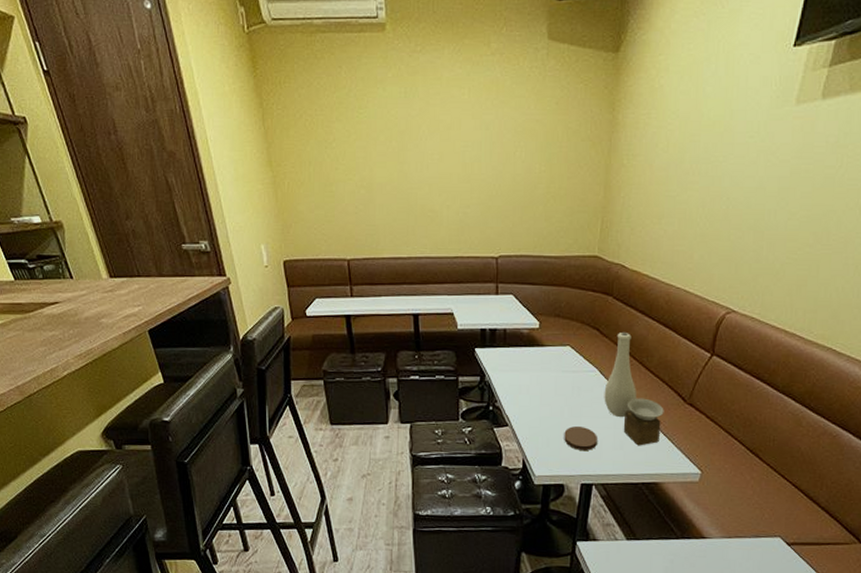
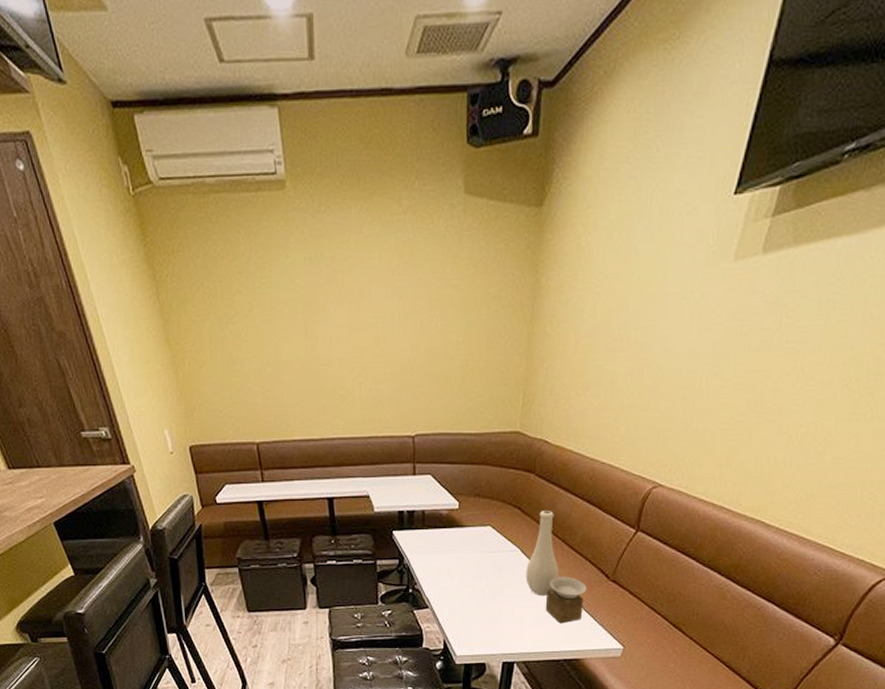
coaster: present [564,425,597,451] -> none [485,605,519,630]

